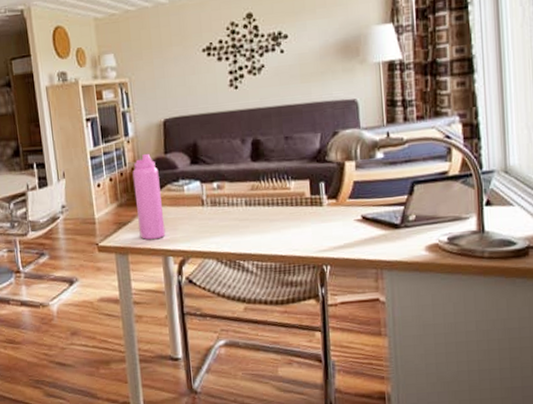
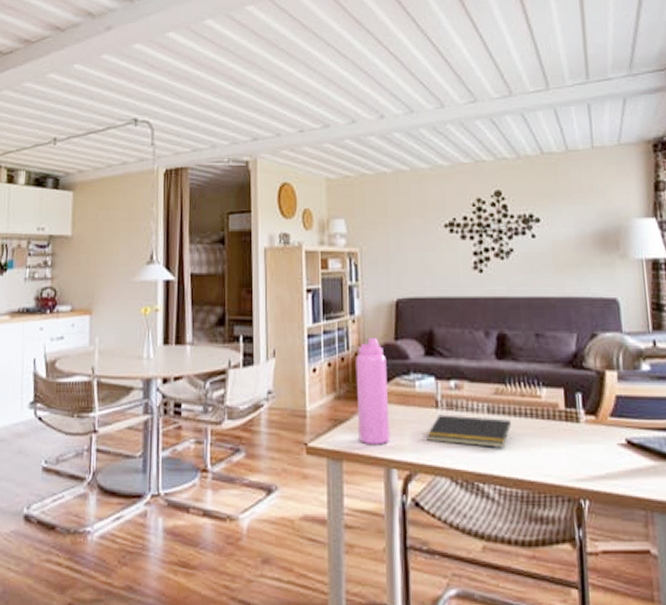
notepad: none [195,209,265,233] -> present [426,414,511,448]

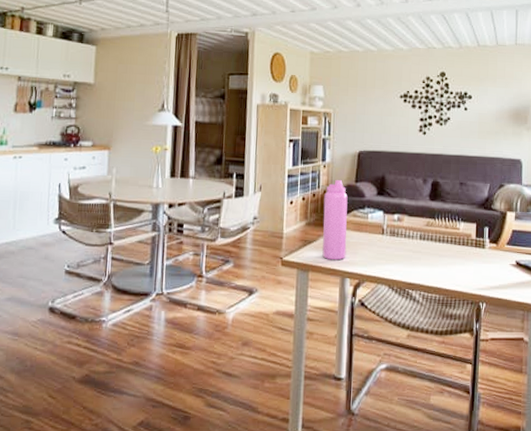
notepad: present [426,414,511,448] -> none [373,239,436,265]

